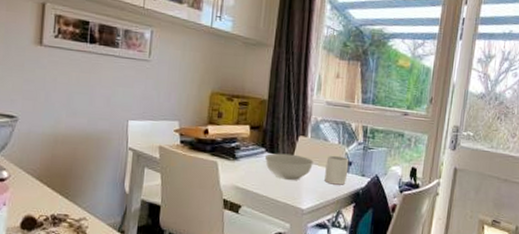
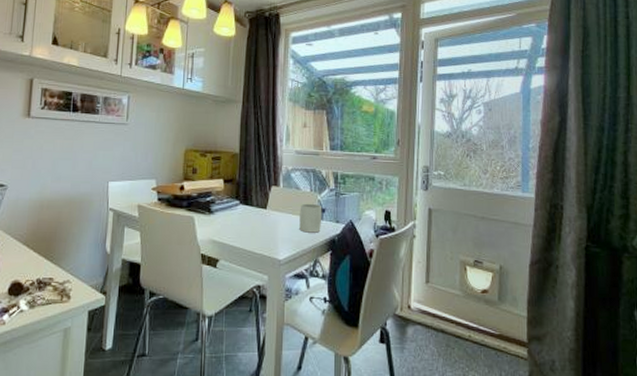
bowl: present [265,153,313,181] -> none [240,204,287,232]

